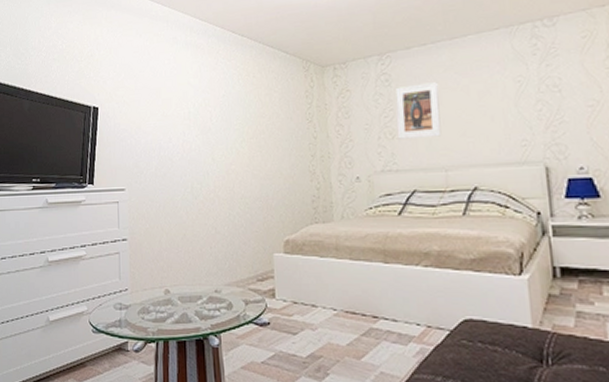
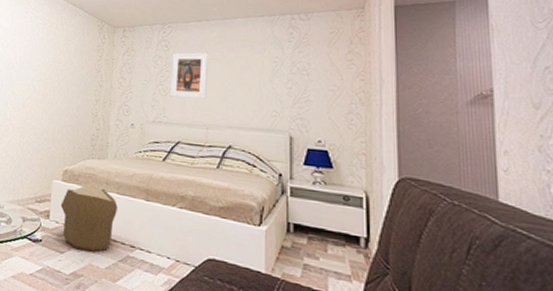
pouf: none [286,250,353,329] -> present [60,182,118,252]

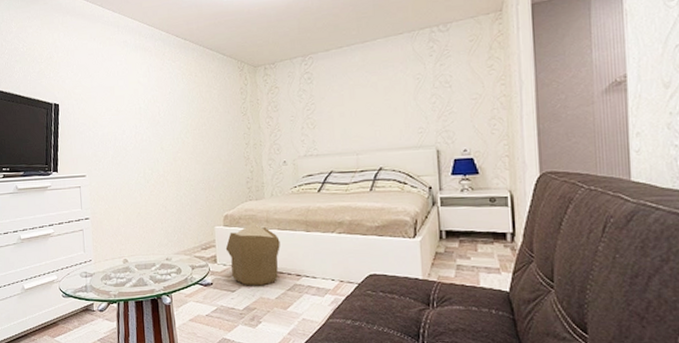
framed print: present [169,52,208,99] -> none [316,80,354,129]

